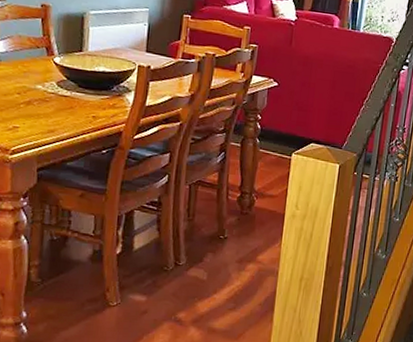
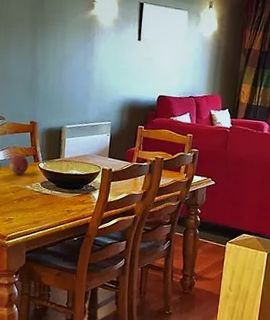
fruit: none [13,45,40,71] -> present [9,154,29,175]

